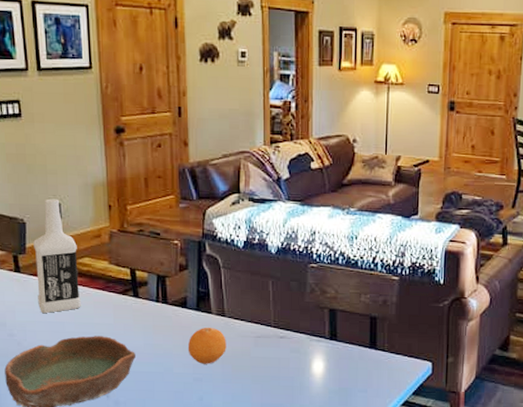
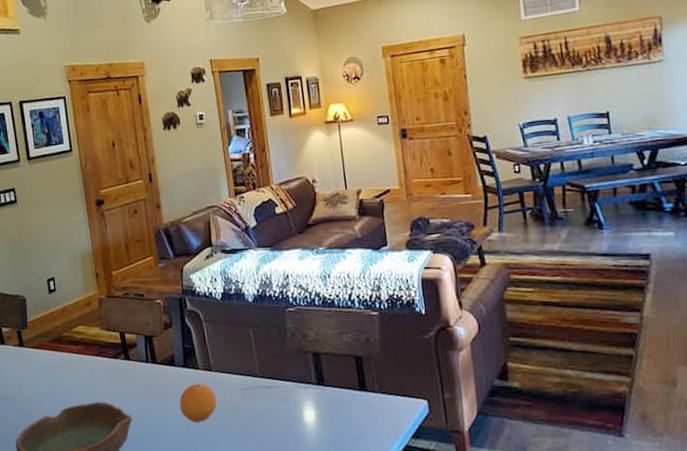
vodka: present [33,198,81,313] -> none [33,273,79,384]

